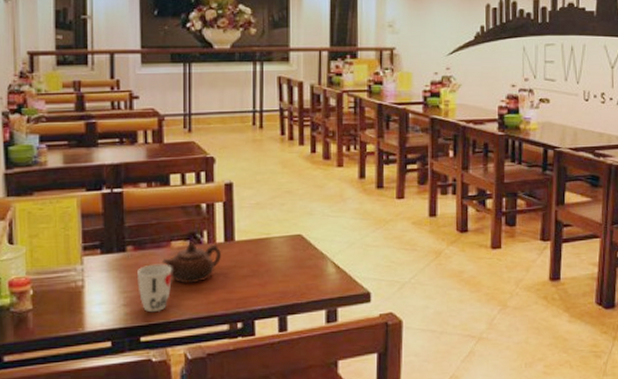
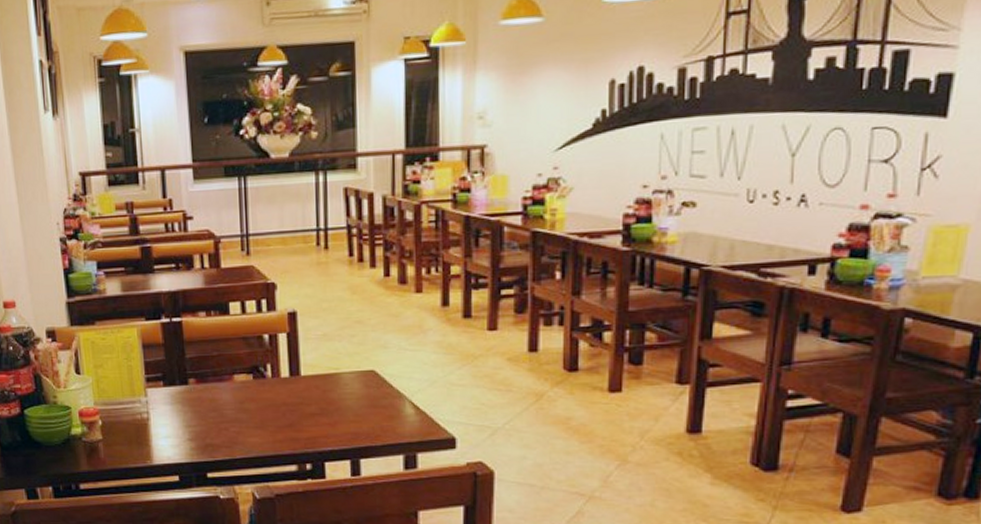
cup: present [137,264,172,313] -> none [201,398,236,449]
teapot: present [162,241,222,284] -> none [225,375,288,421]

